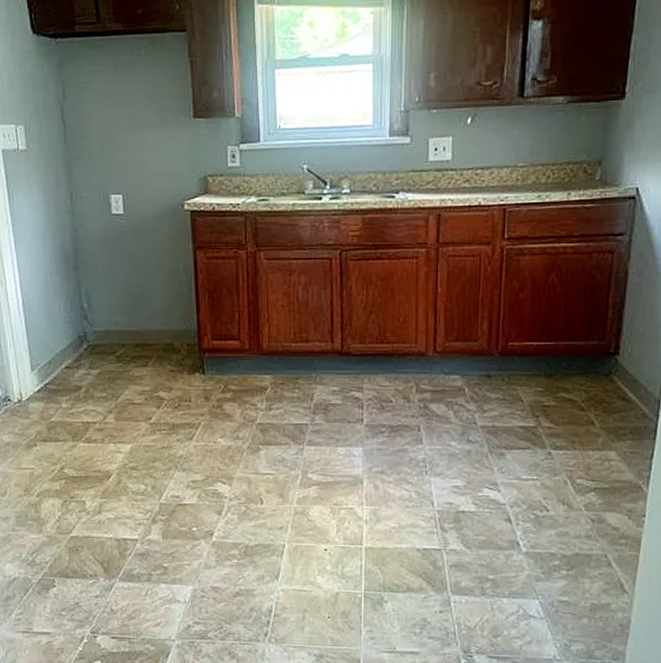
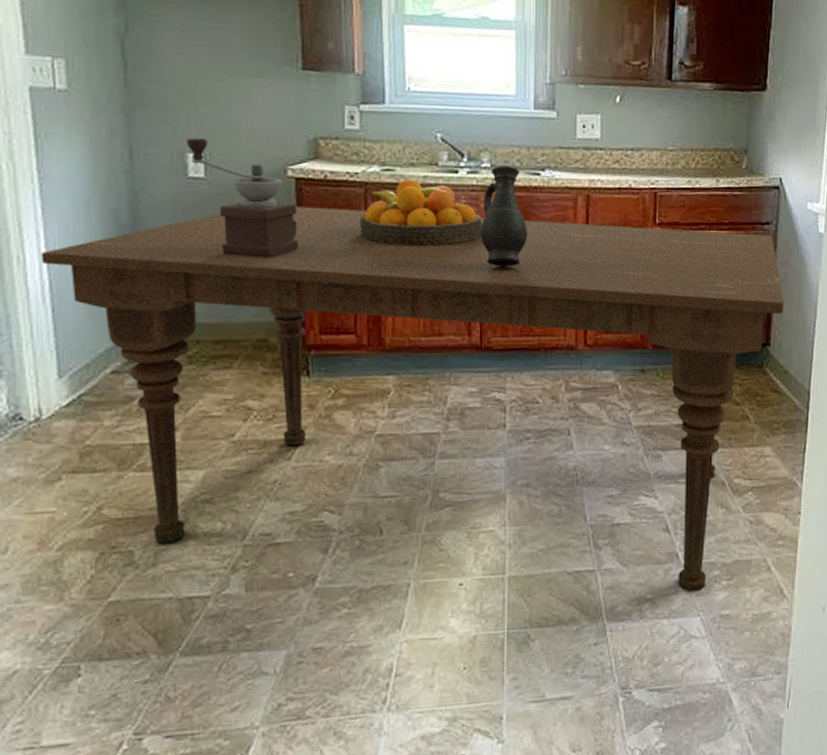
dining table: none [16,234,635,578] -> present [41,206,783,592]
coffee grinder: none [110,182,194,278] -> present [187,137,298,258]
fruit bowl: none [242,207,343,265] -> present [360,179,482,246]
jug: none [341,191,384,282] -> present [480,165,528,267]

